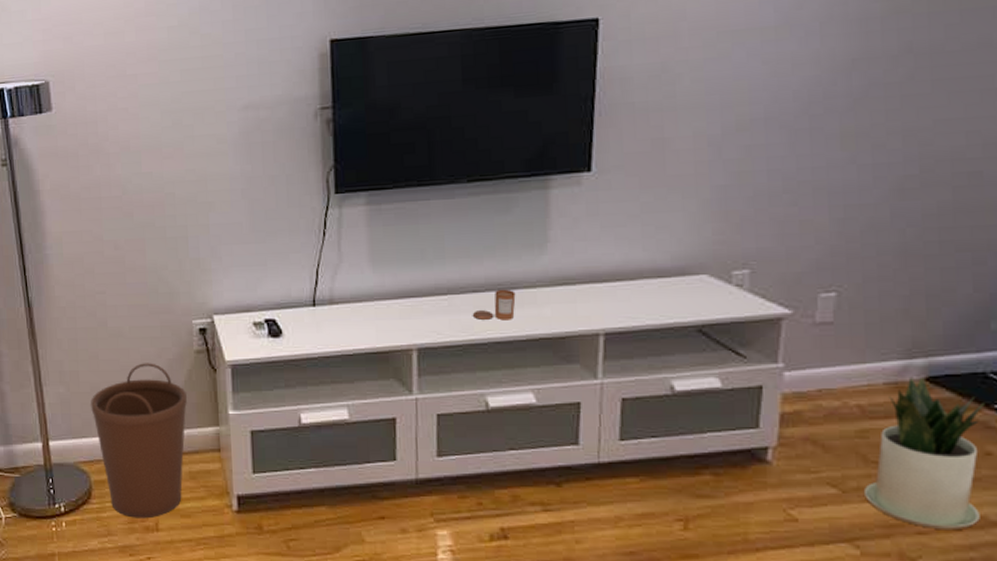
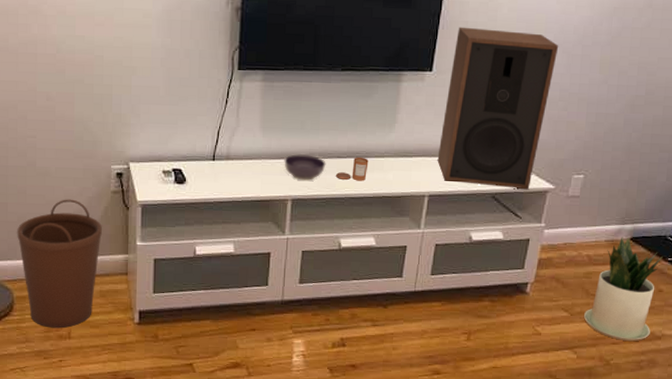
bowl: none [403,291,459,324] -> present [284,154,326,180]
speaker: none [611,107,773,318] -> present [437,27,559,190]

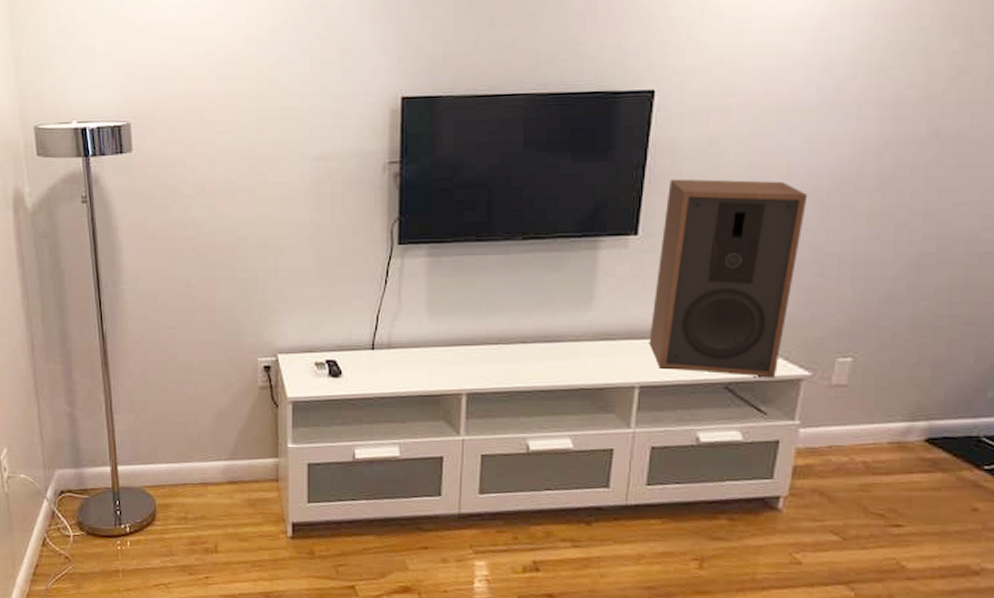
basket: present [17,199,102,328] -> none [158,396,249,541]
bowl: present [284,154,326,180] -> none [456,340,508,371]
candle: present [336,157,369,181] -> none [520,341,561,371]
planter: present [584,237,663,342] -> none [863,437,976,577]

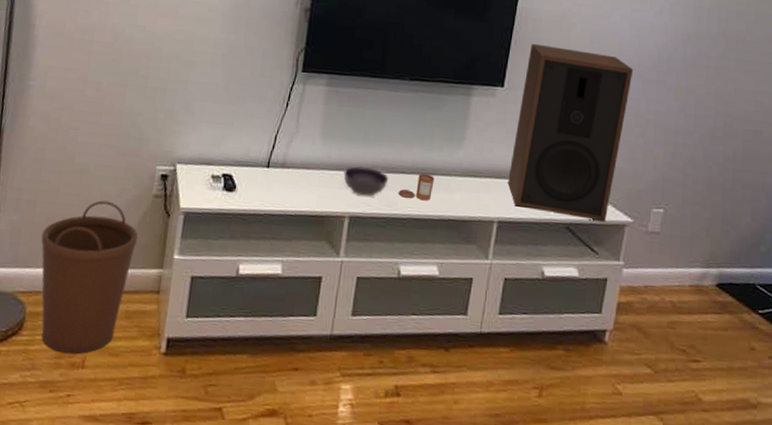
basket: none [158,396,249,541] -> present [41,200,138,355]
bowl: none [456,340,508,371] -> present [343,166,389,197]
candle: none [520,341,561,371] -> present [399,173,435,201]

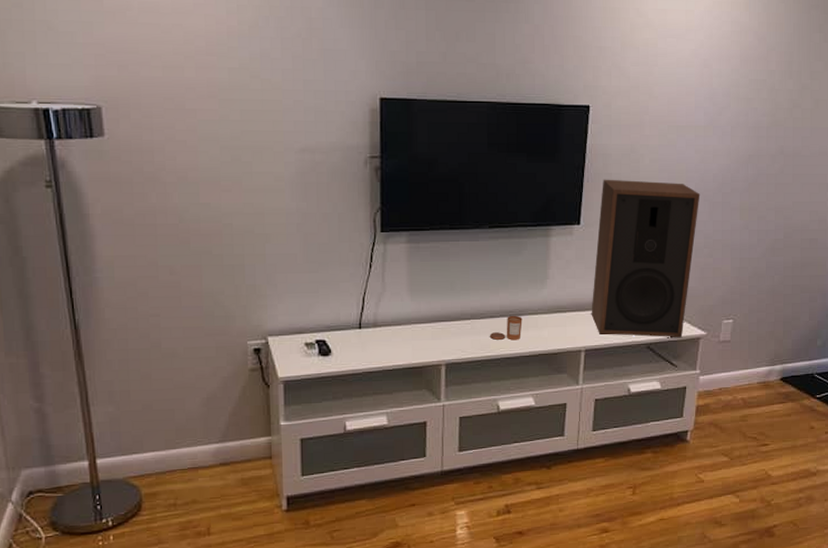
basket: present [41,200,138,355] -> none [142,381,240,525]
bowl: present [343,166,389,197] -> none [435,316,479,343]

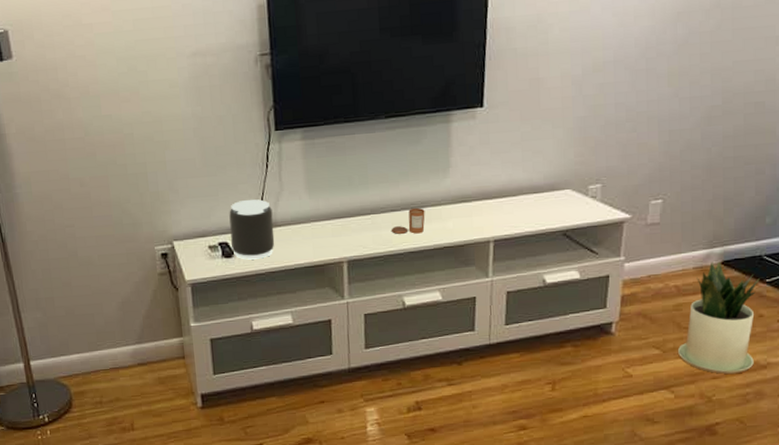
speaker: none [329,298,374,359] -> present [229,199,275,260]
speaker: present [591,179,700,338] -> none [499,52,620,224]
planter: none [744,377,812,481] -> present [678,261,760,375]

